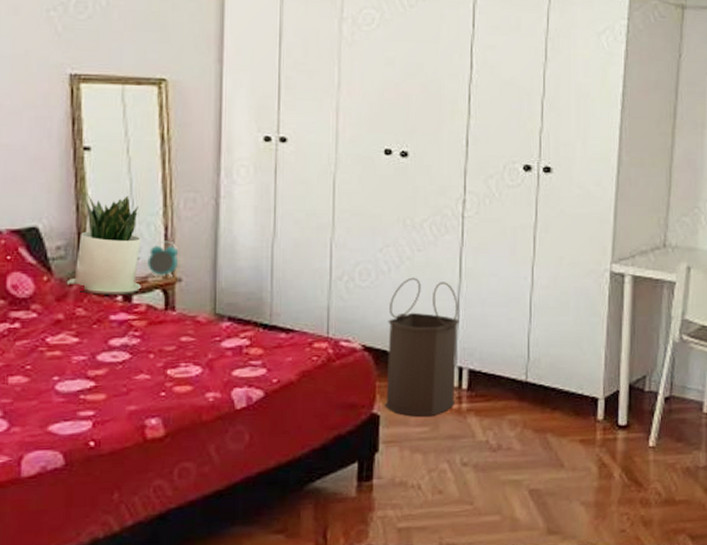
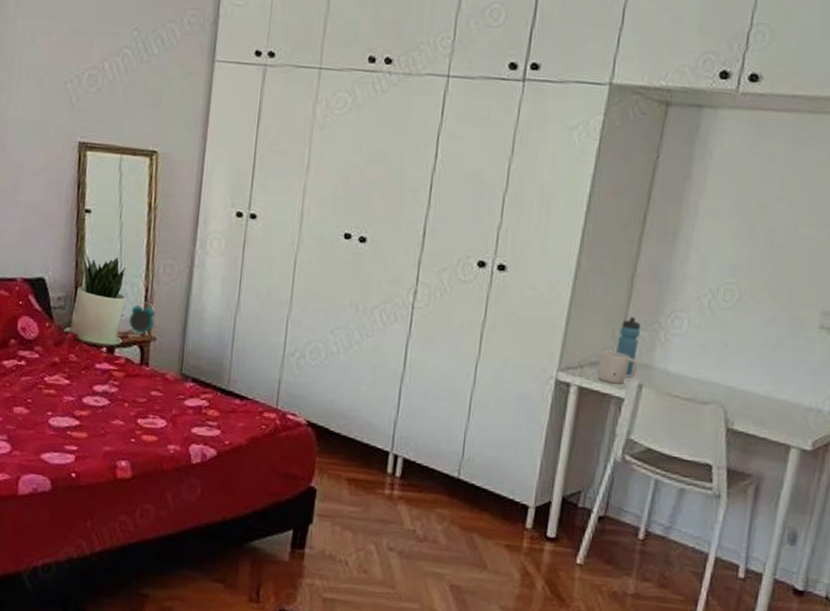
basket: present [384,277,459,417] -> none [321,361,400,498]
mug: none [649,238,684,269] -> present [597,350,637,384]
water bottle: none [663,204,682,260] -> present [616,316,641,376]

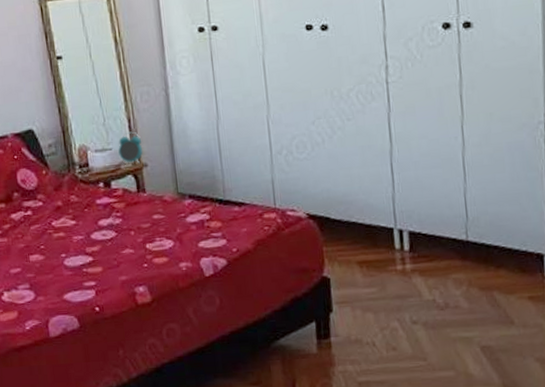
planter: present [63,252,126,347] -> none [60,95,116,183]

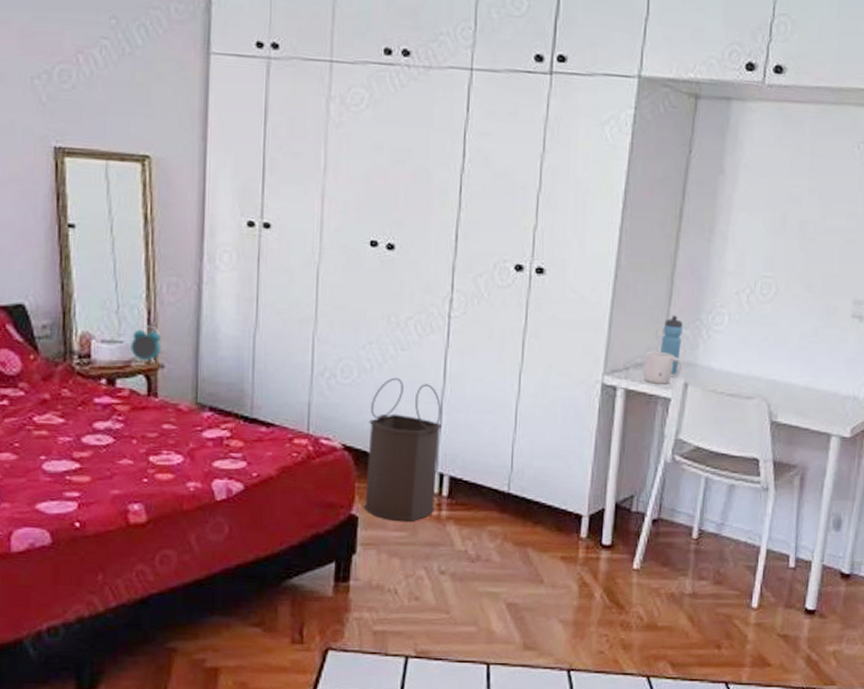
basket: none [327,146,400,279] -> present [363,377,442,521]

